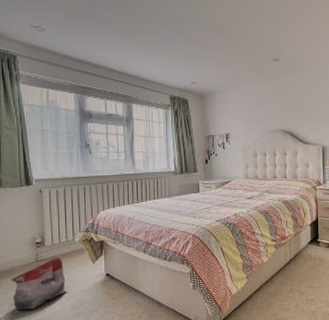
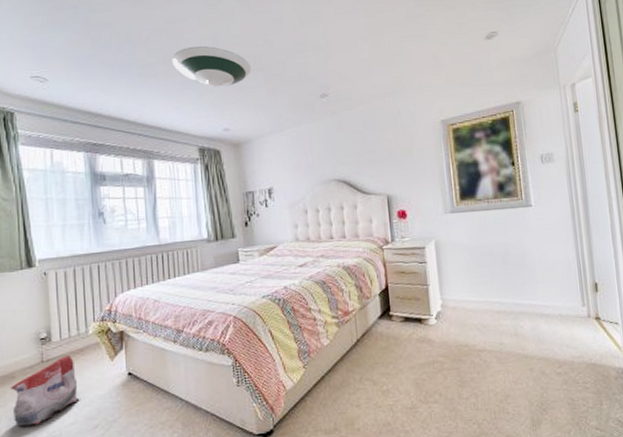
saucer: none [151,9,217,46] -> present [172,46,252,87]

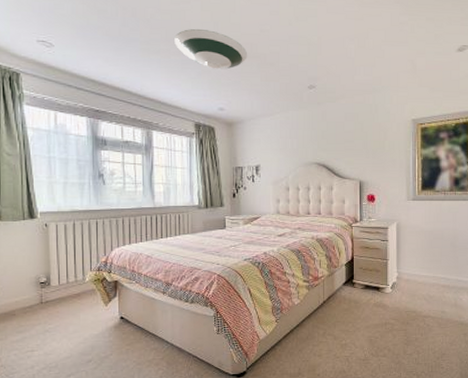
bag: present [10,355,80,428] -> none [10,299,75,359]

